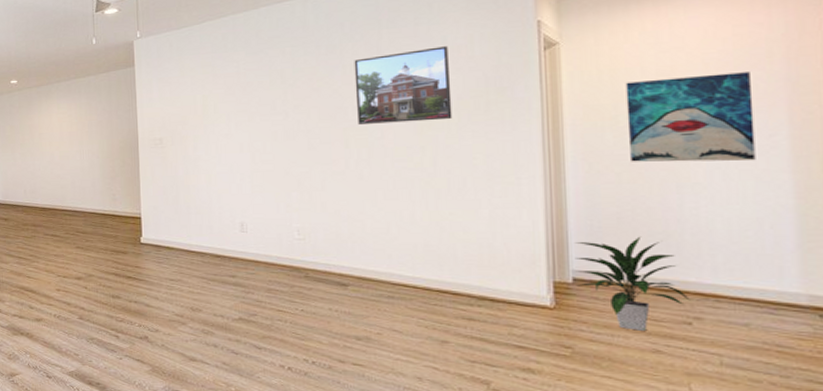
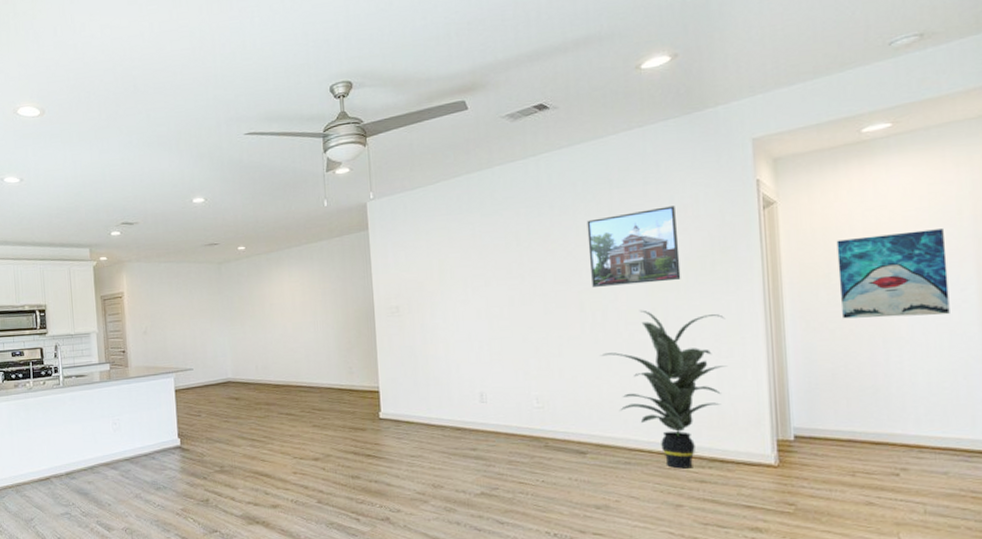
indoor plant: none [364,147,500,306] -> present [600,310,727,469]
indoor plant: present [574,236,690,331] -> none [794,391,897,484]

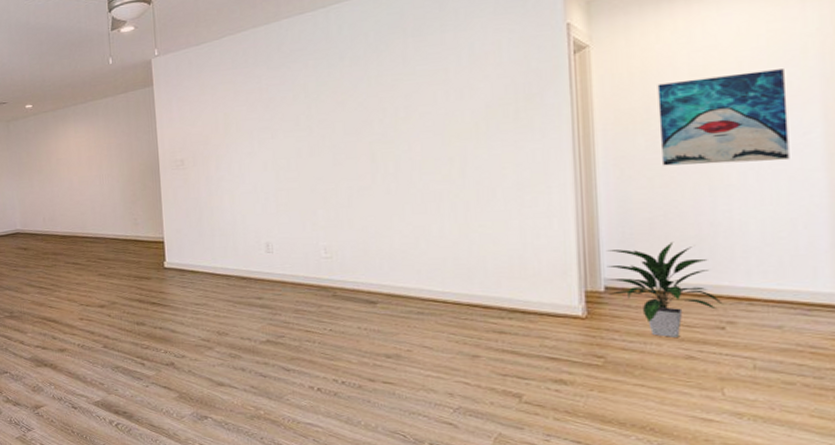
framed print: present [586,206,681,287] -> none [379,53,481,138]
indoor plant: present [600,310,727,469] -> none [392,159,531,319]
indoor plant: none [794,391,897,484] -> present [605,241,724,337]

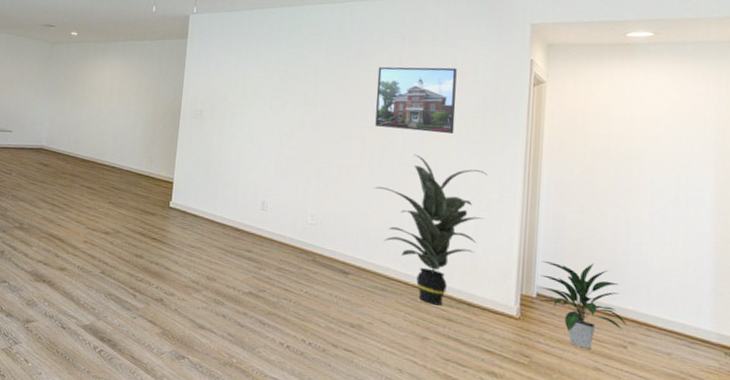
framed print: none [379,53,481,138] -> present [375,66,457,134]
indoor plant: none [392,159,531,319] -> present [373,154,489,306]
wall art: present [657,69,790,166] -> none [592,125,690,210]

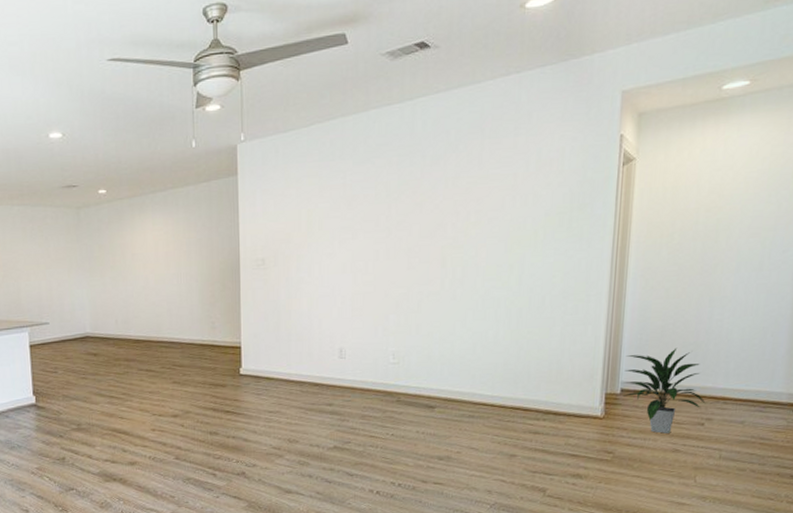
indoor plant: present [373,154,489,306] -> none [456,266,575,421]
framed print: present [375,66,457,134] -> none [455,159,542,242]

